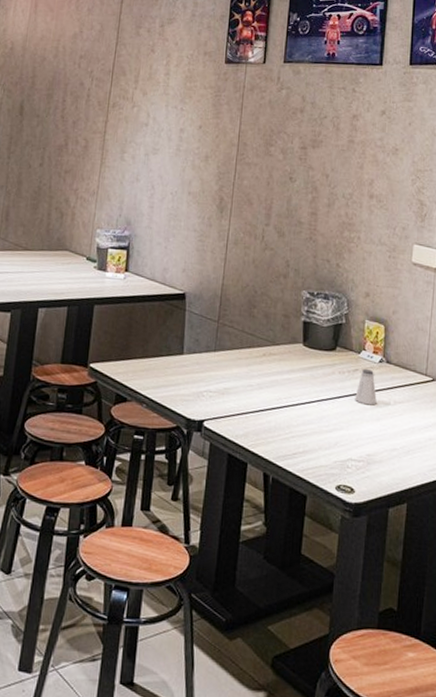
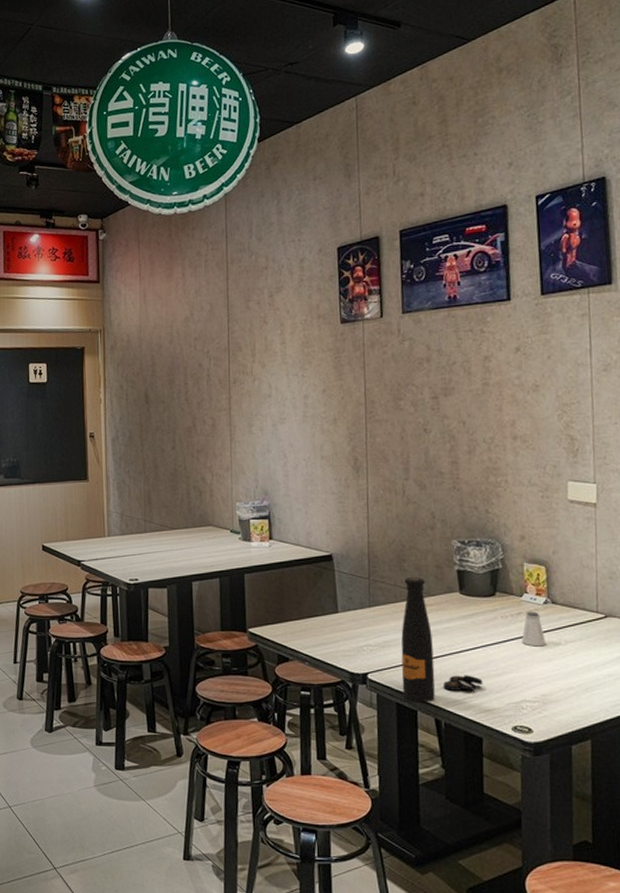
beer bottle: none [235,324,314,455] -> present [401,577,483,702]

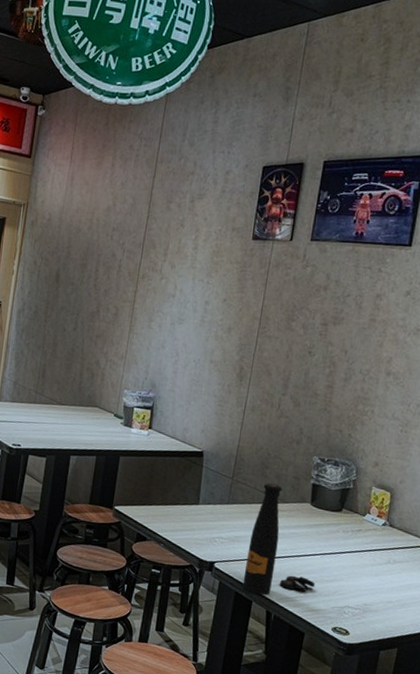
saltshaker: present [521,611,546,647] -> none [356,529,378,563]

